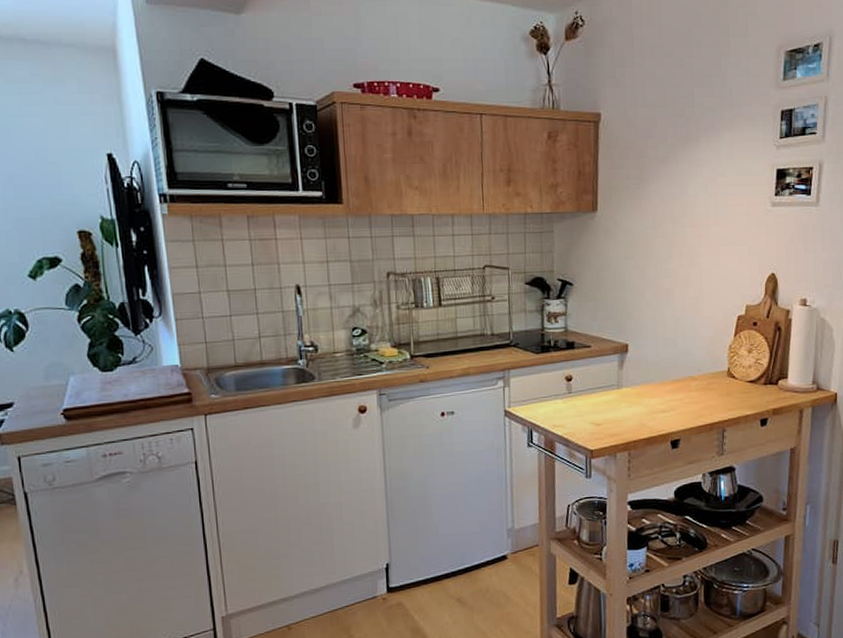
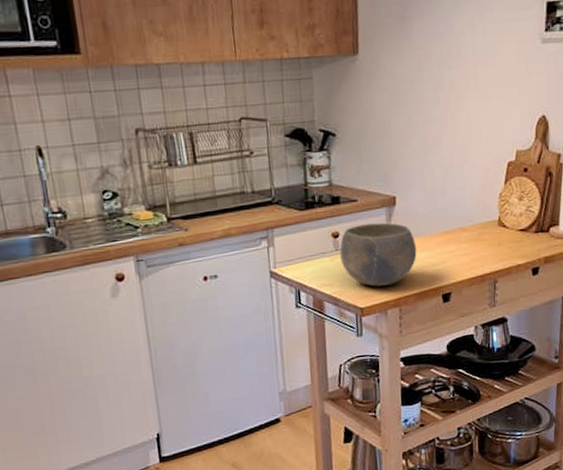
bowl: none [572,368,647,430] -> present [340,223,417,287]

